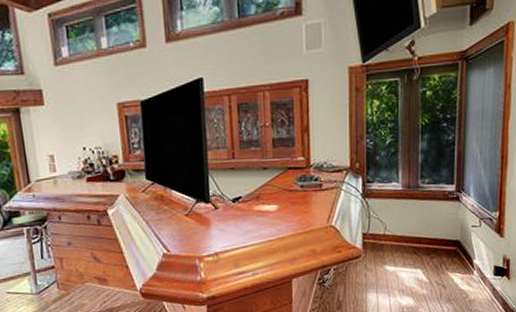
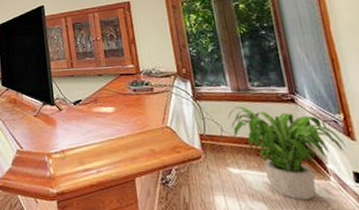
potted plant: none [394,204,494,293] -> present [228,106,346,201]

